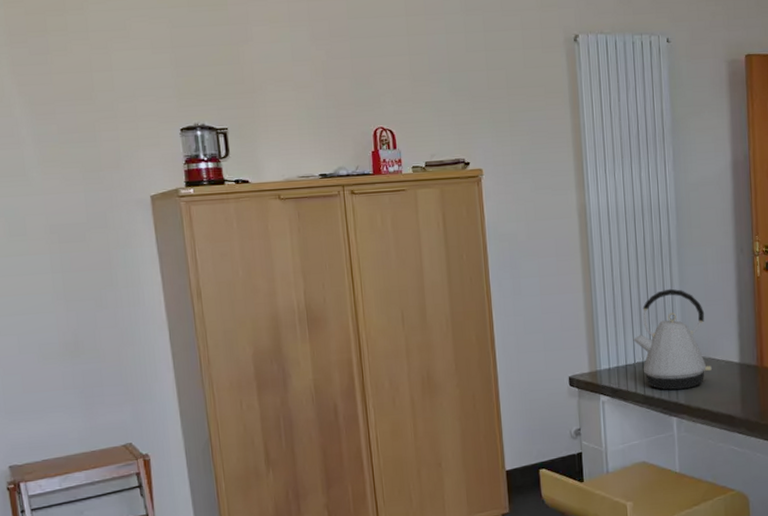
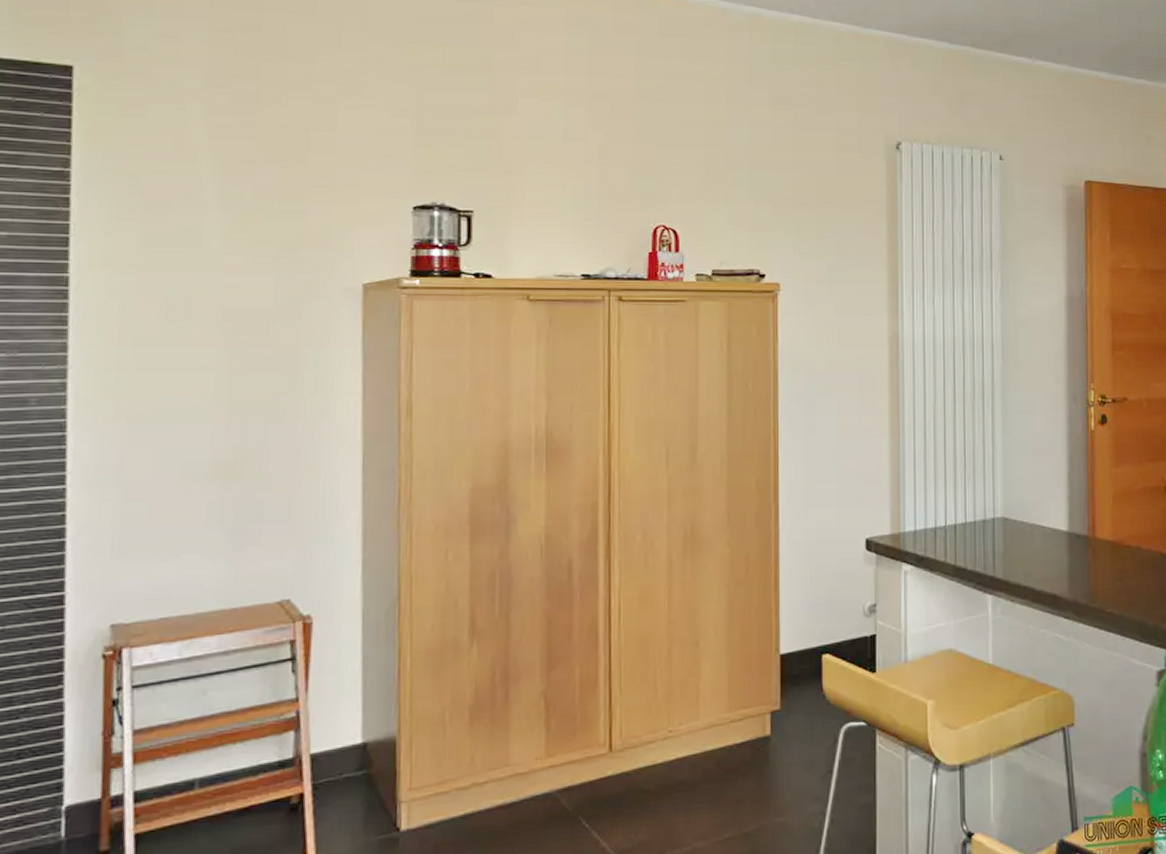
kettle: present [633,288,712,390] -> none [945,438,1035,561]

